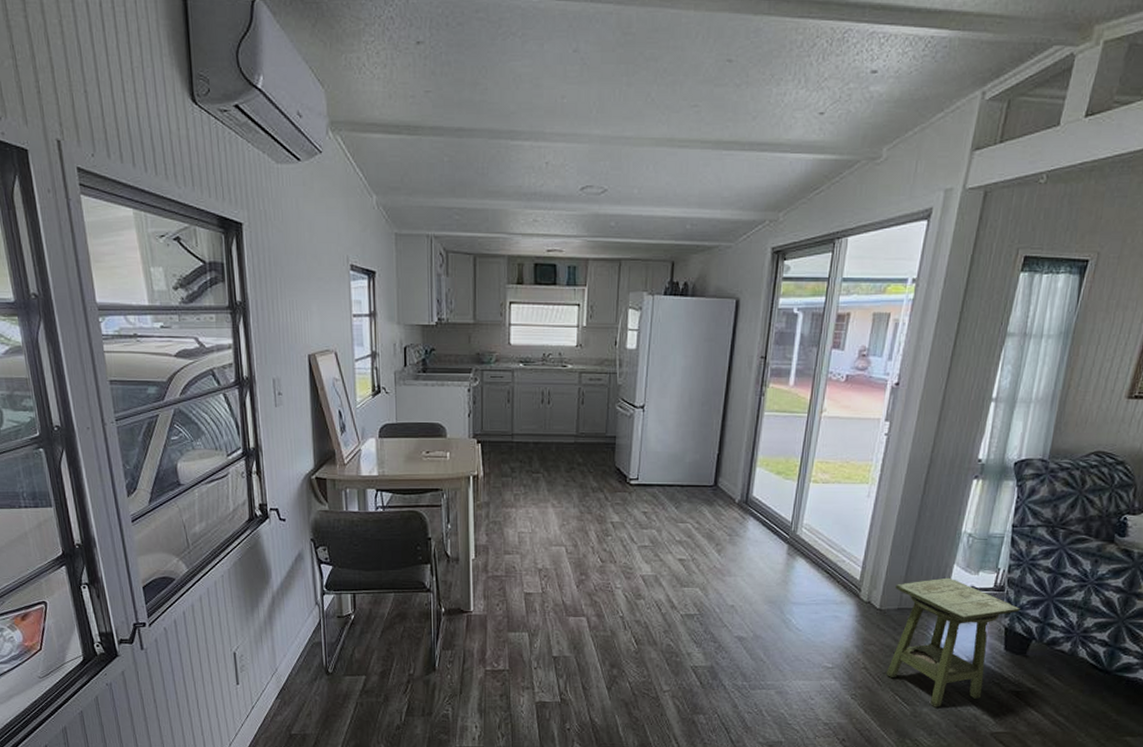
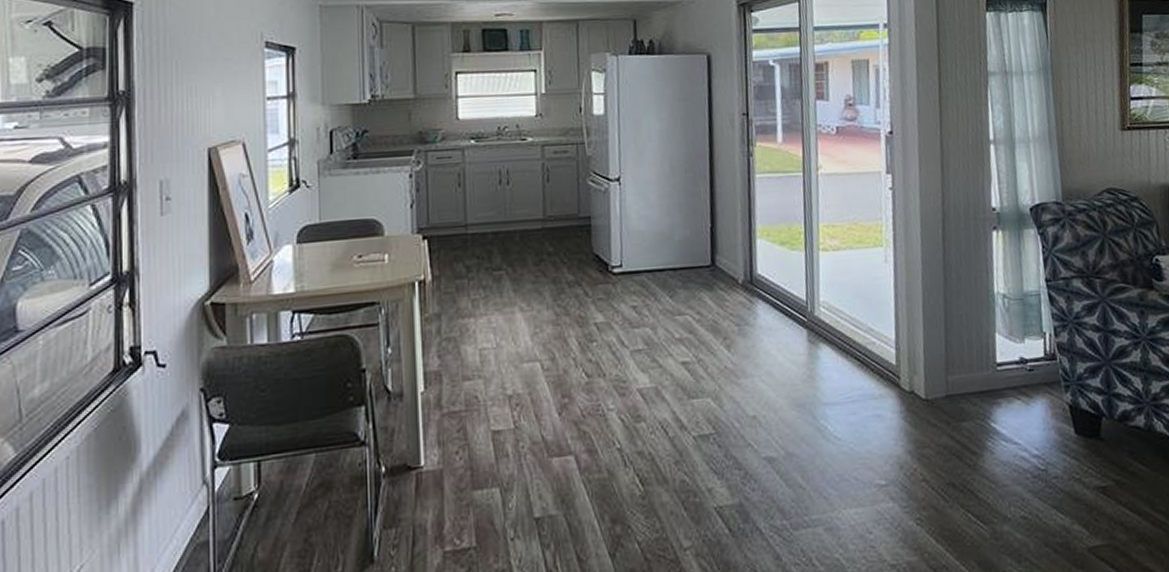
side table: present [886,577,1021,707] -> none [937,350,1080,523]

